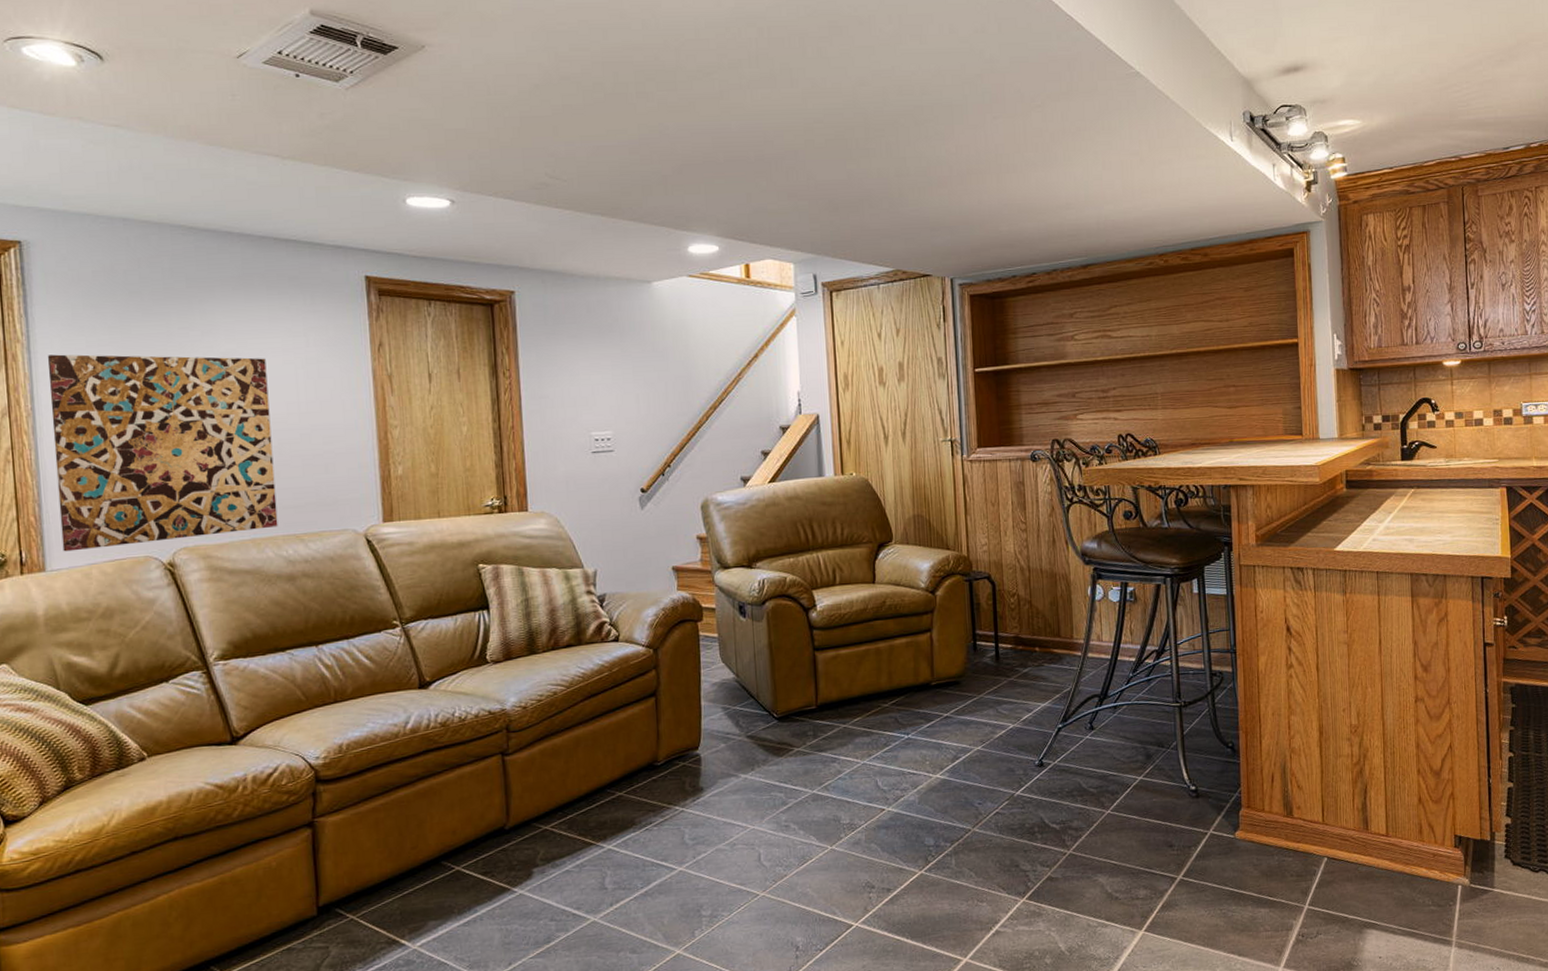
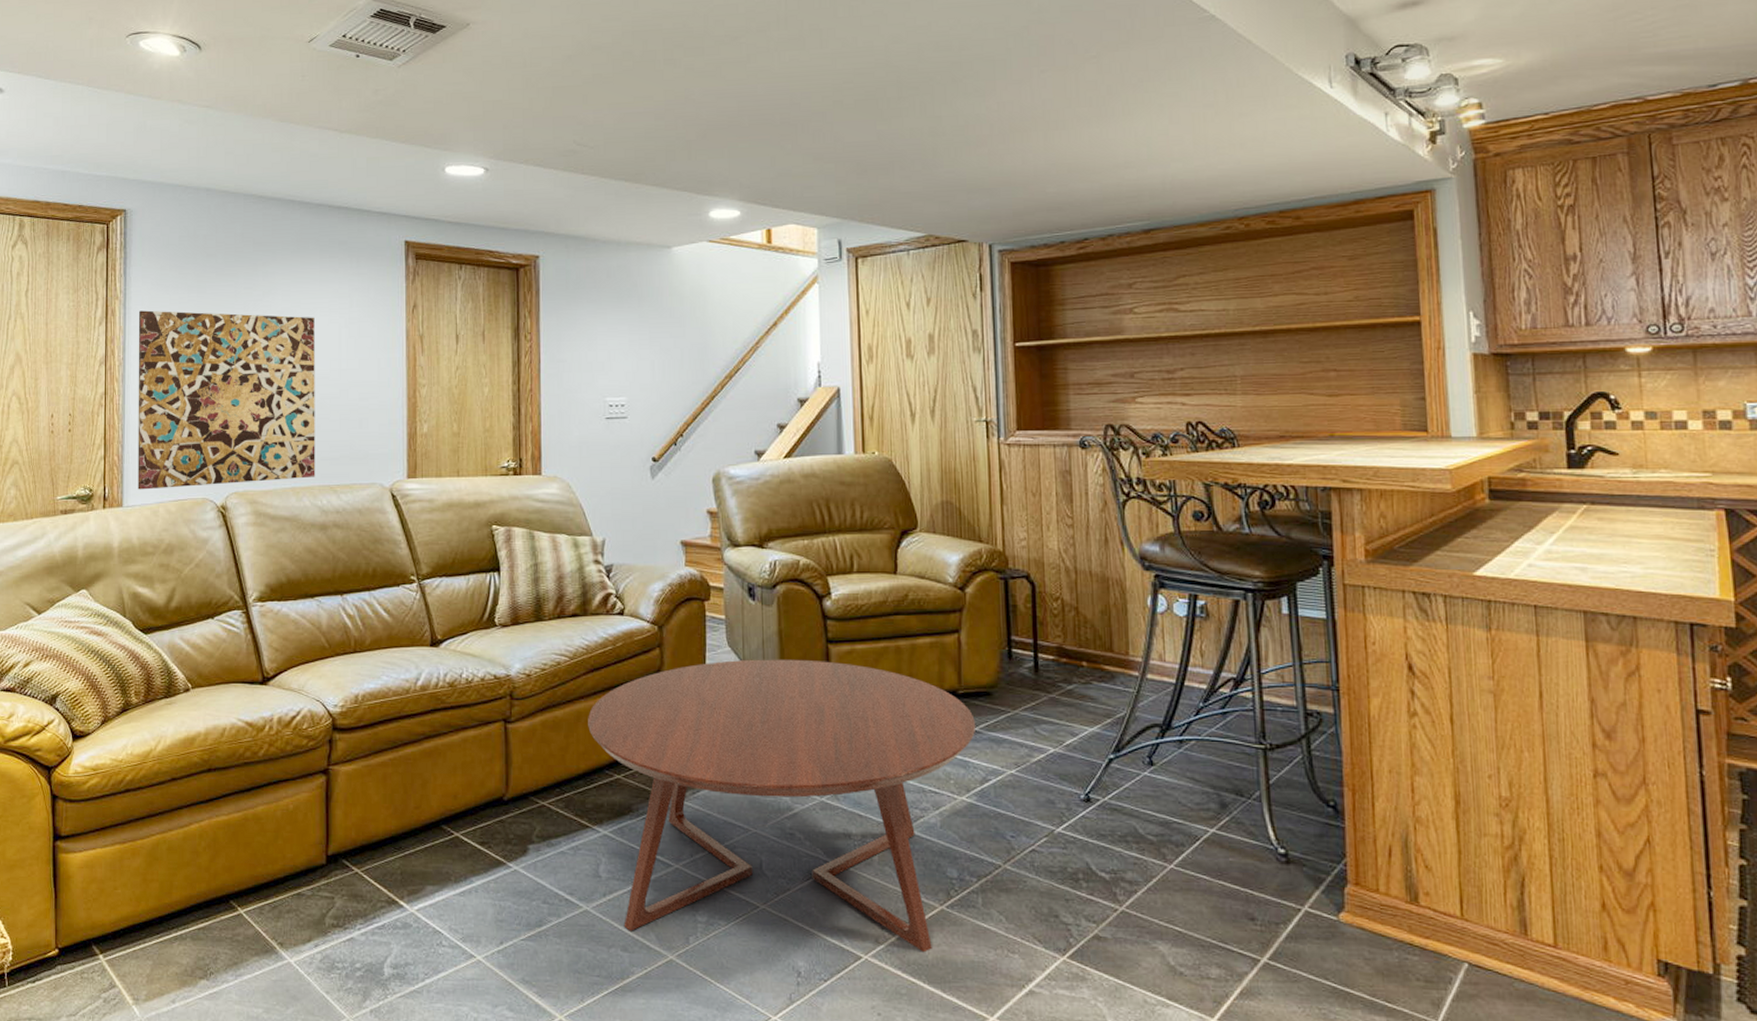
coffee table: none [587,667,947,934] -> present [588,659,975,953]

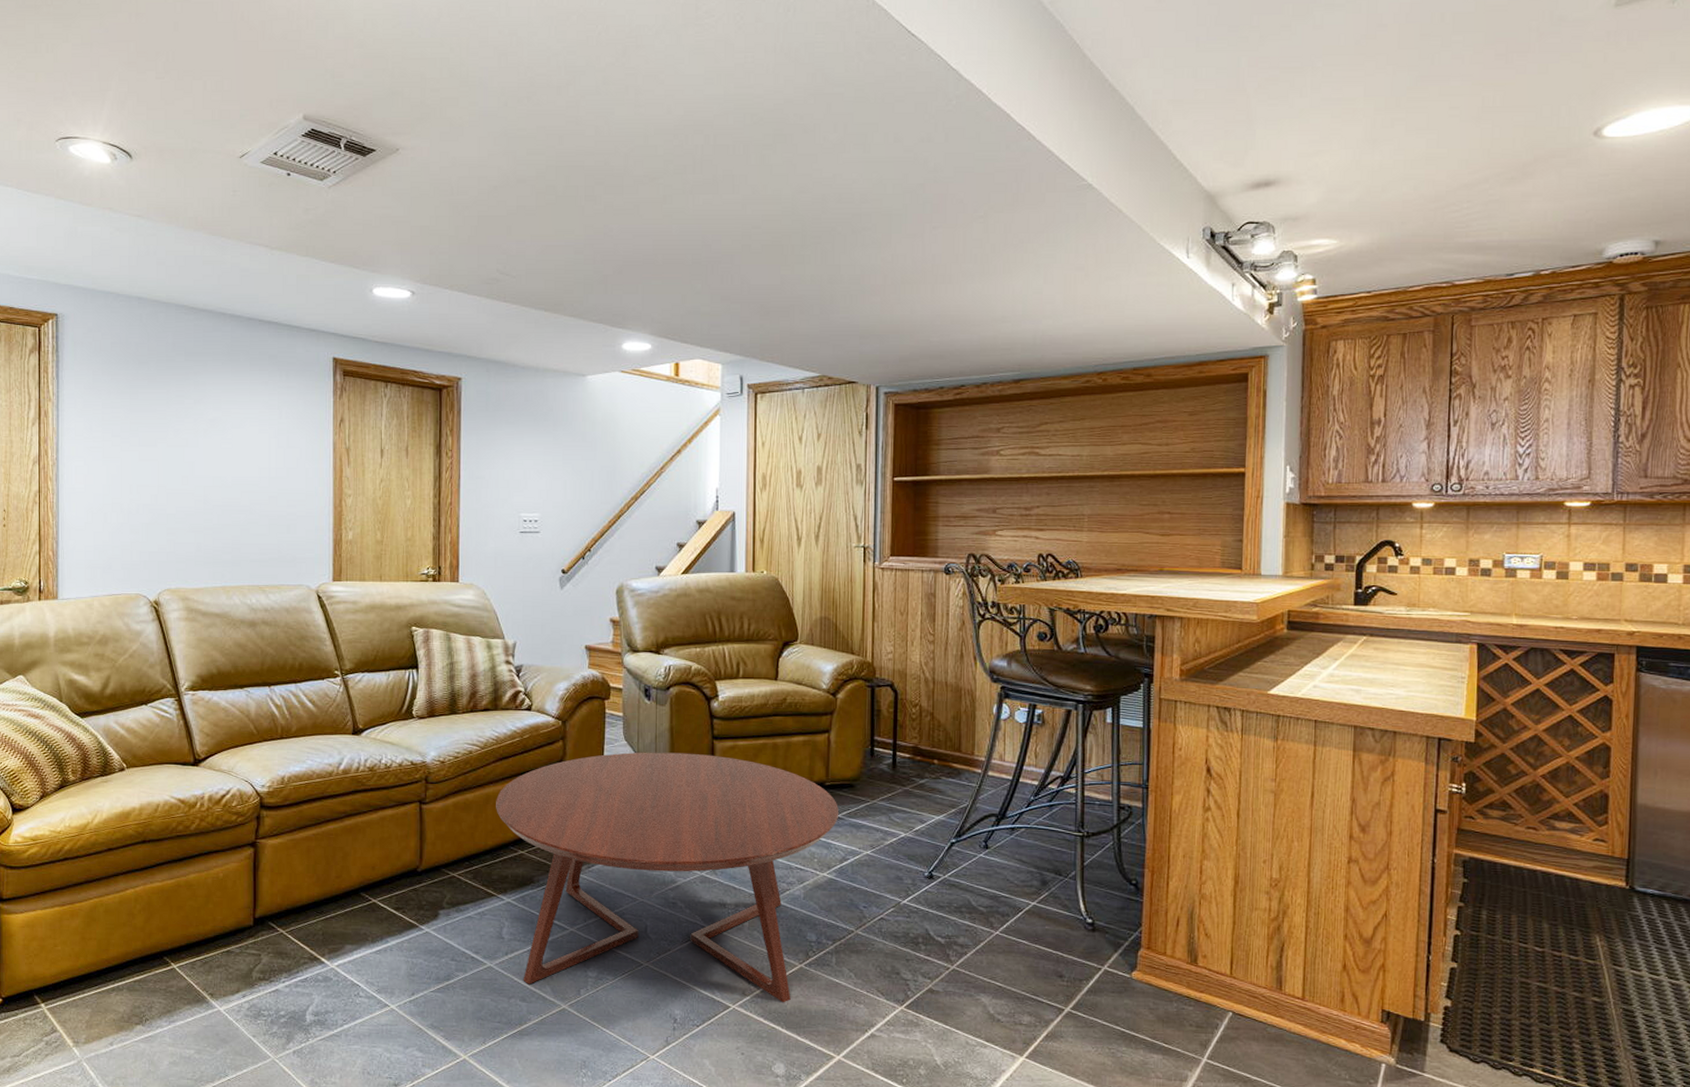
wall art: present [137,310,316,490] -> none [71,413,245,584]

